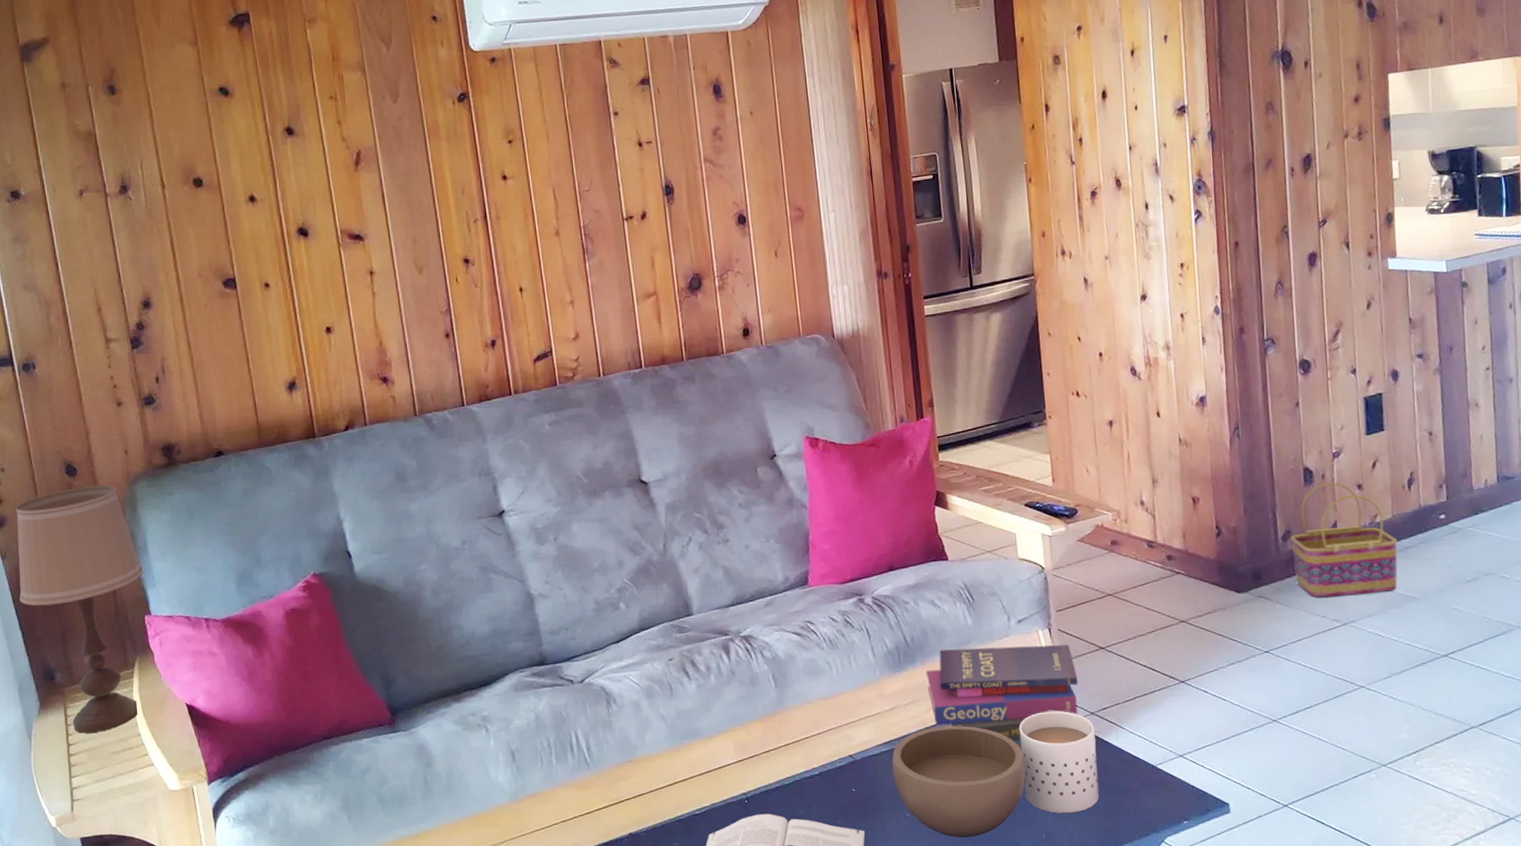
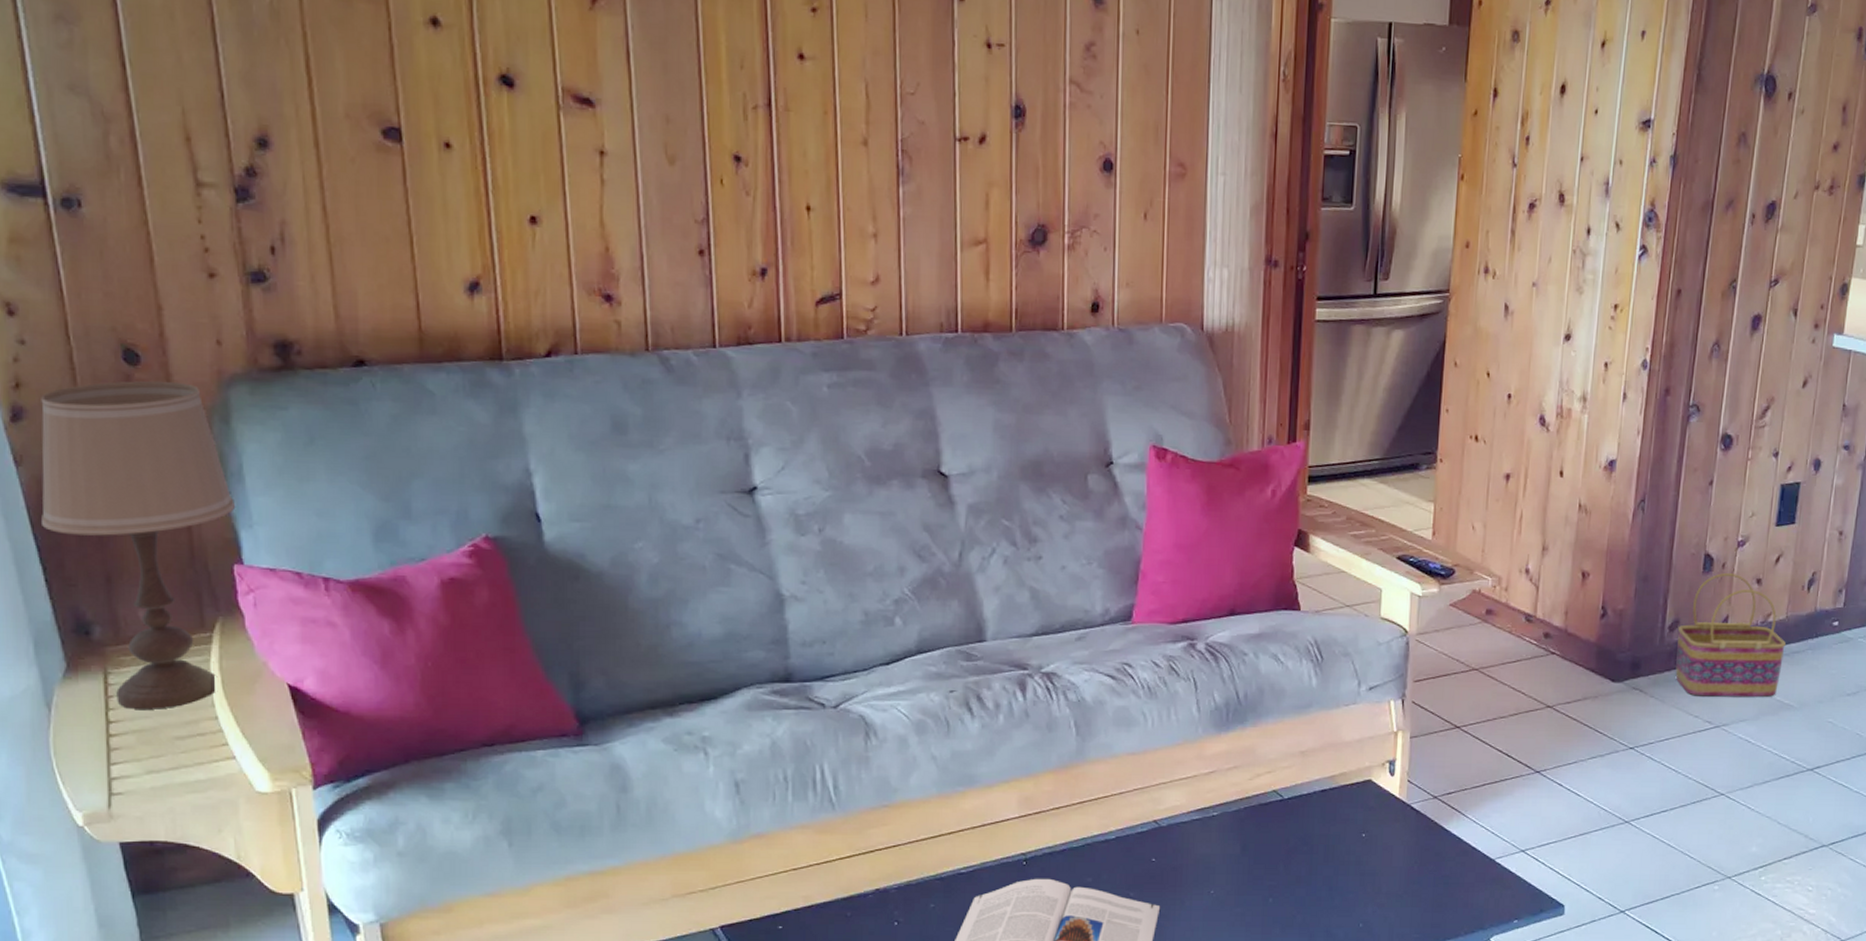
bowl: present [892,725,1026,838] -> none [1201,796,1353,921]
books: present [925,644,1079,750] -> none [1254,710,1426,831]
mug: present [1018,710,1100,814] -> none [1348,791,1436,904]

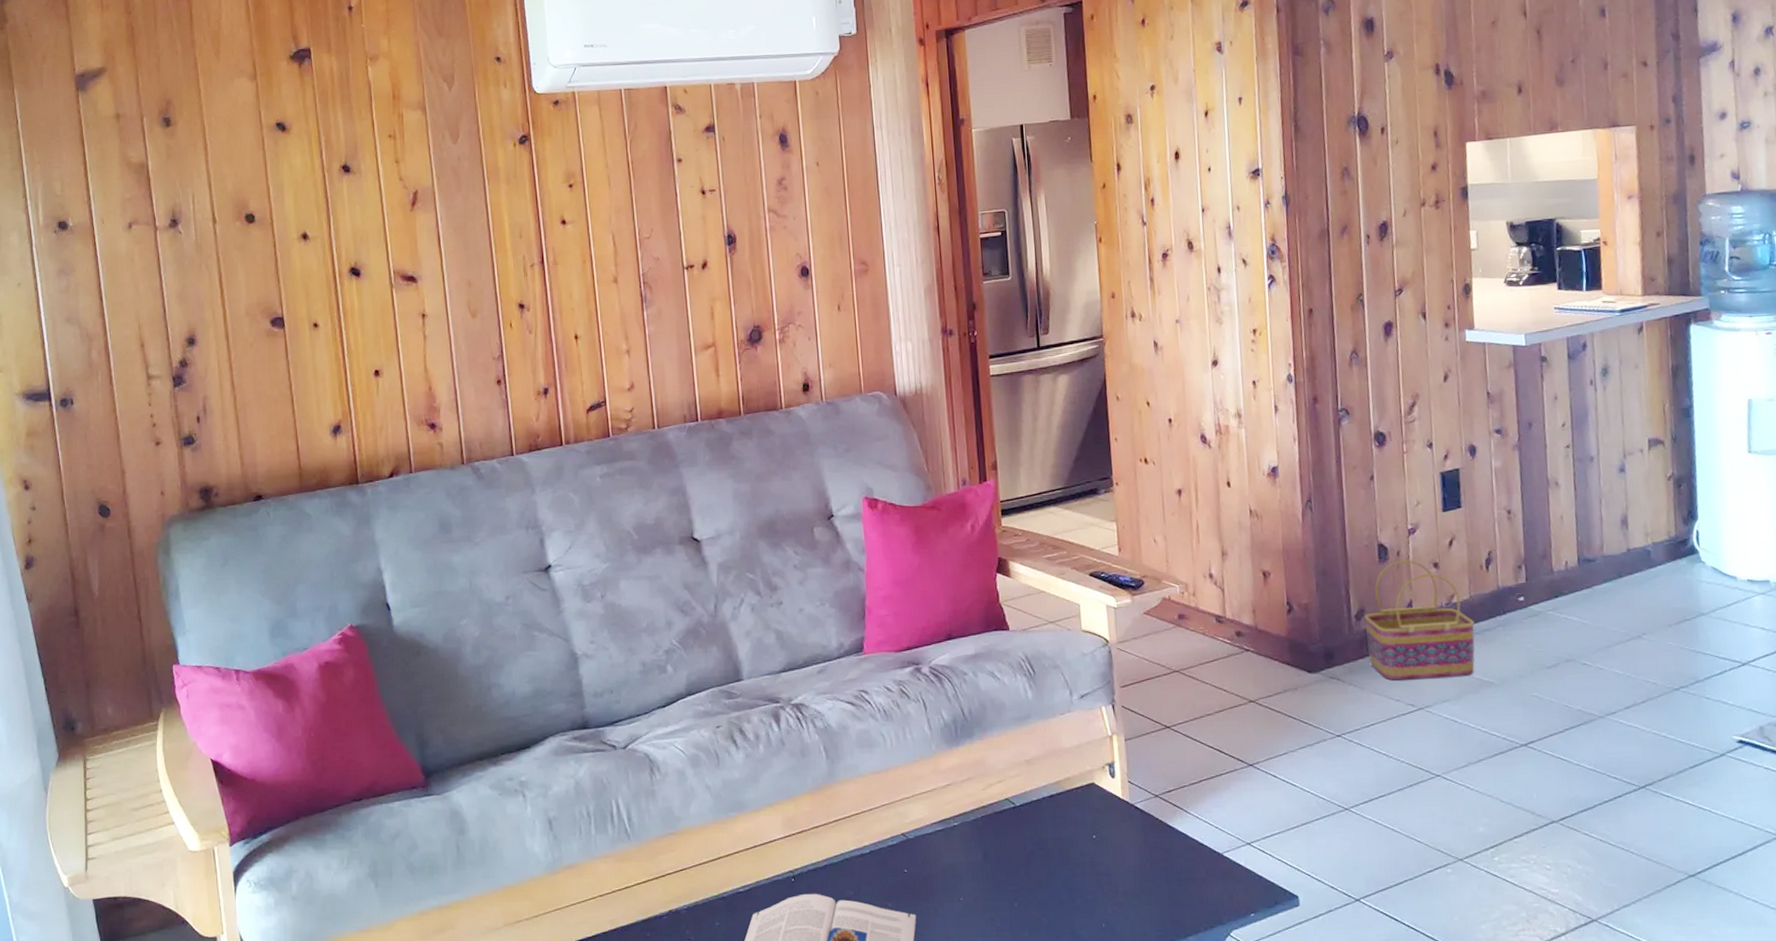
table lamp: present [41,381,235,710] -> none [44,527,173,788]

